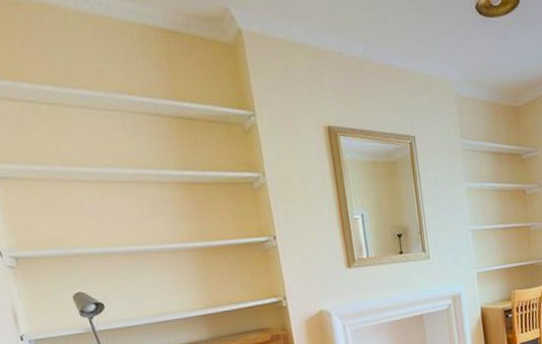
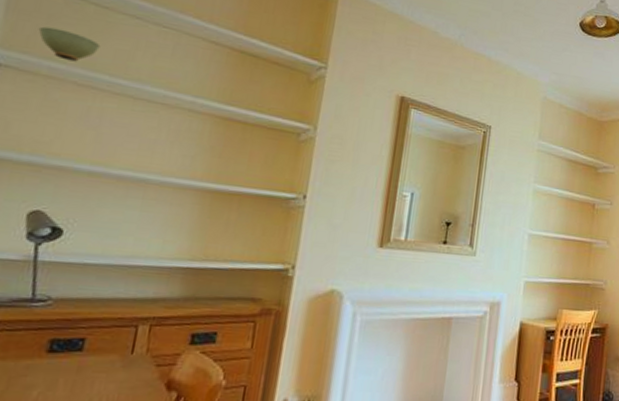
bowl: none [12,134,66,162] -> present [38,26,101,62]

